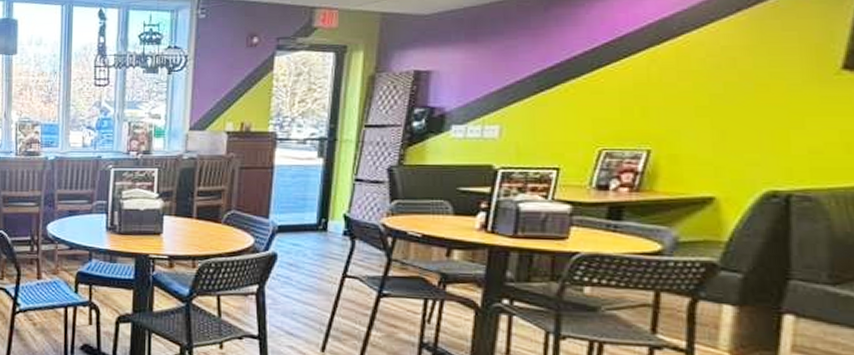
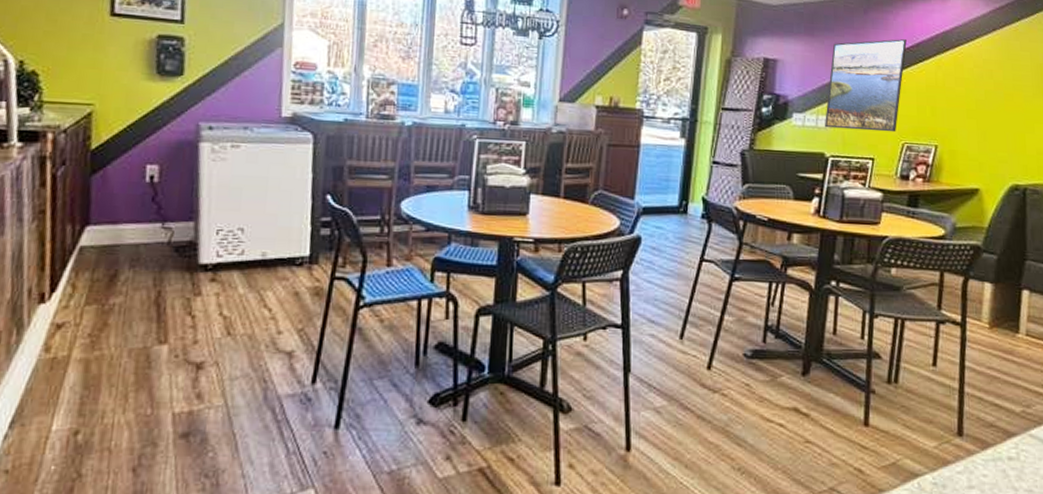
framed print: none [493,34,605,138] -> present [825,39,907,133]

